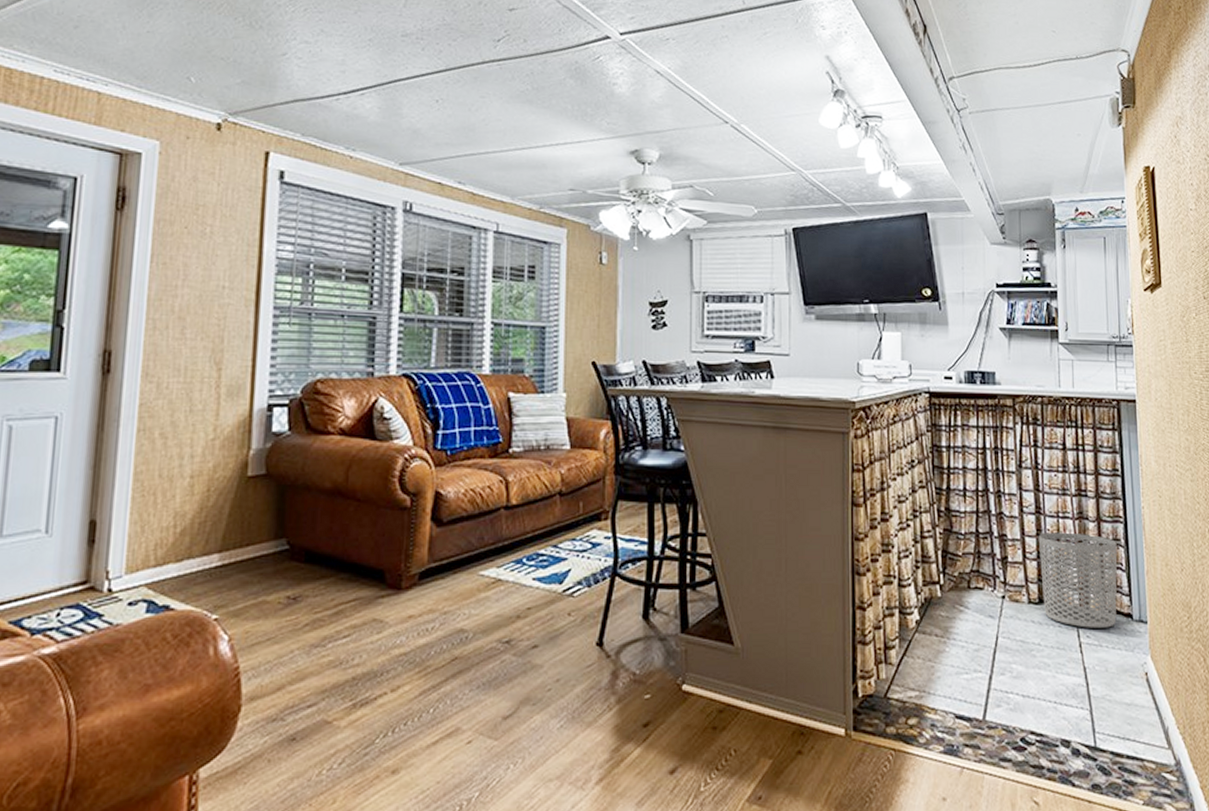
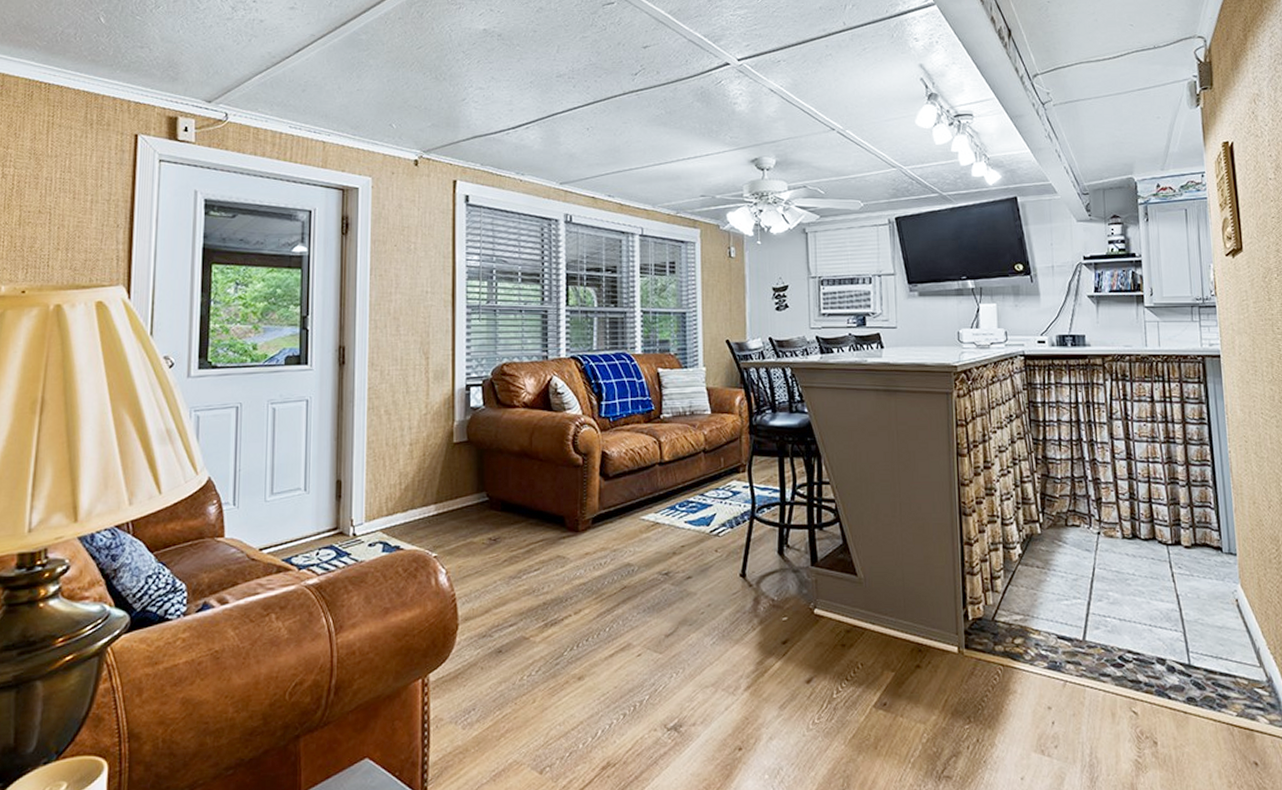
waste bin: present [1039,532,1118,628] -> none [1131,475,1207,560]

